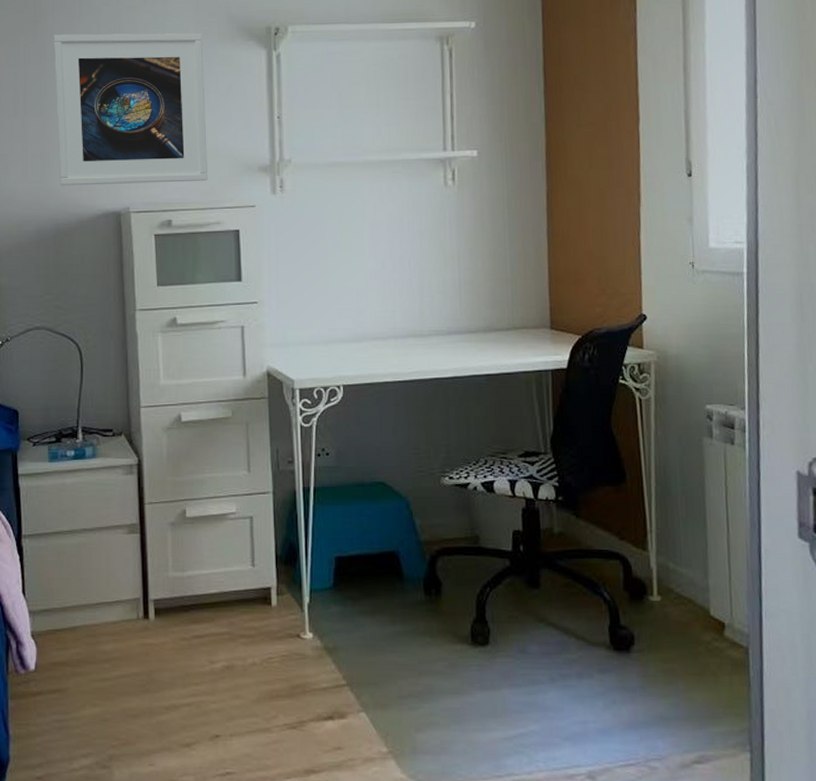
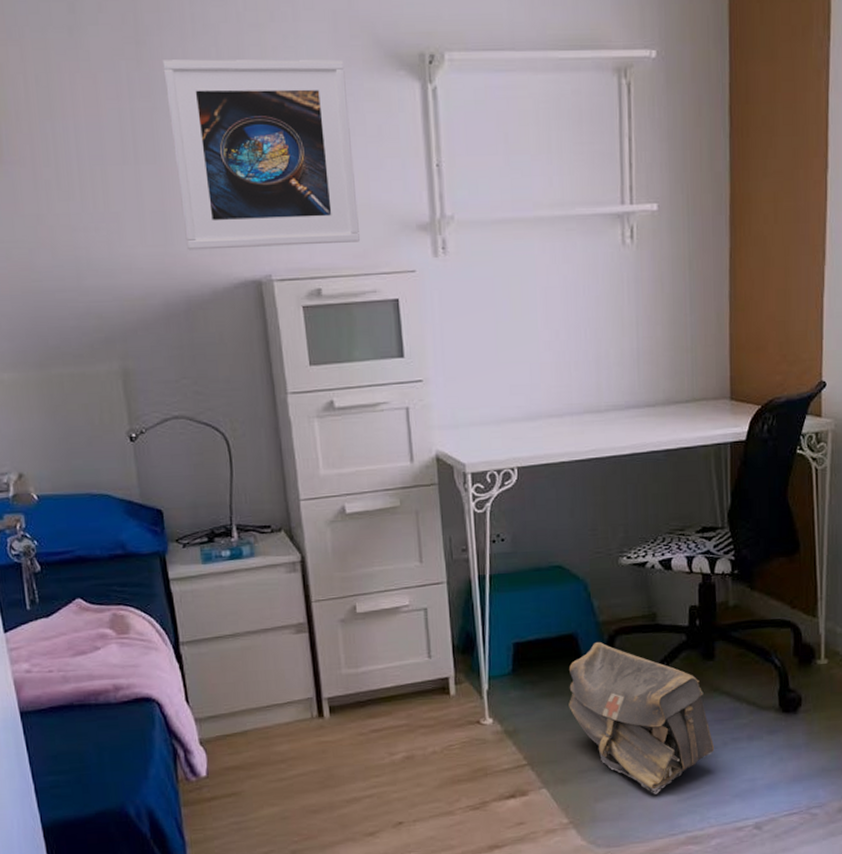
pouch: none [389,562,542,729] -> present [568,642,715,794]

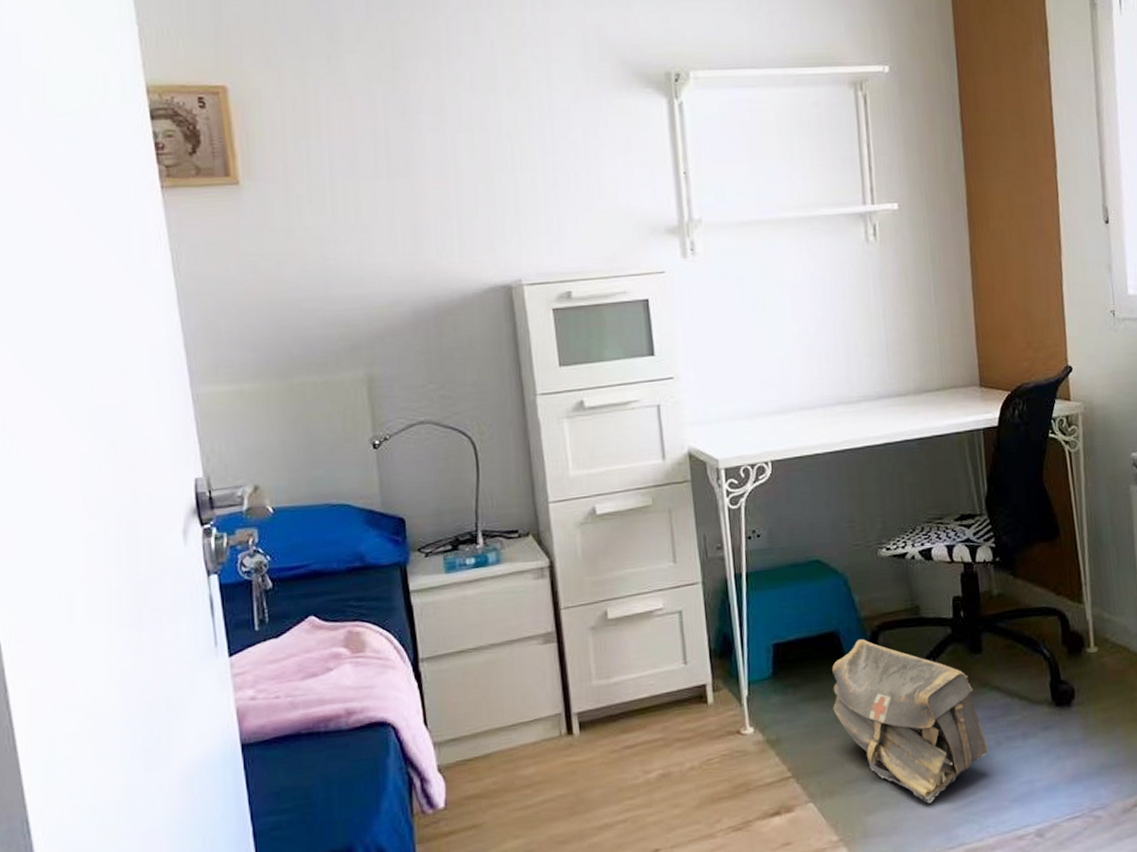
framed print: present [162,59,360,250] -> none [418,80,609,258]

